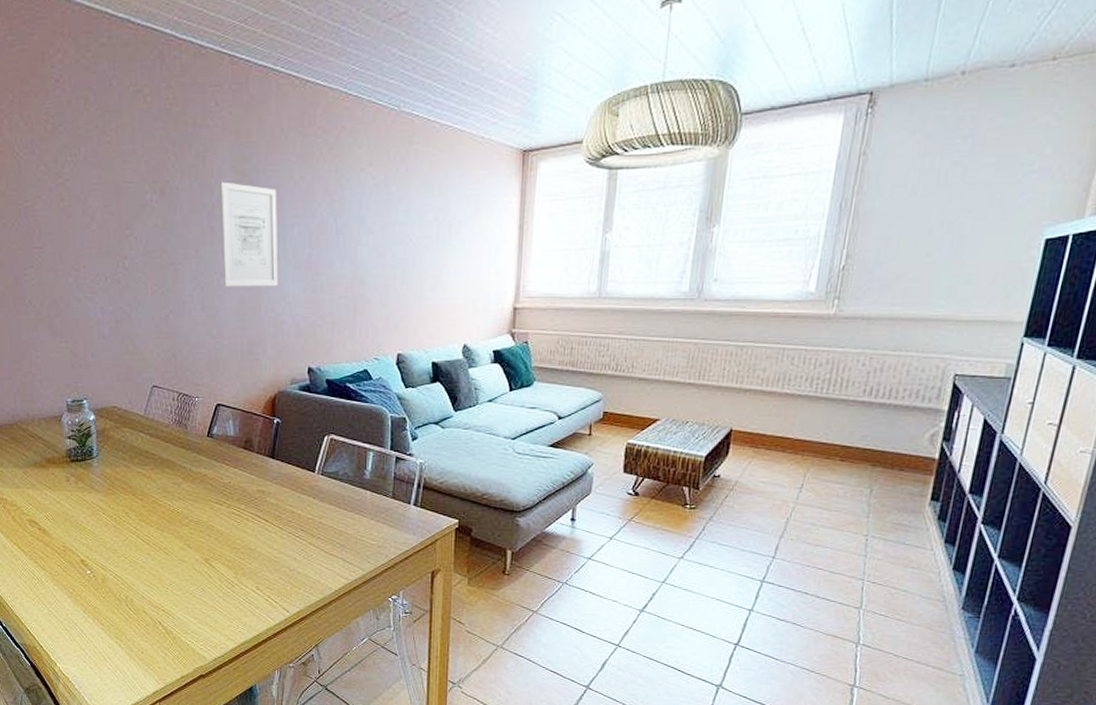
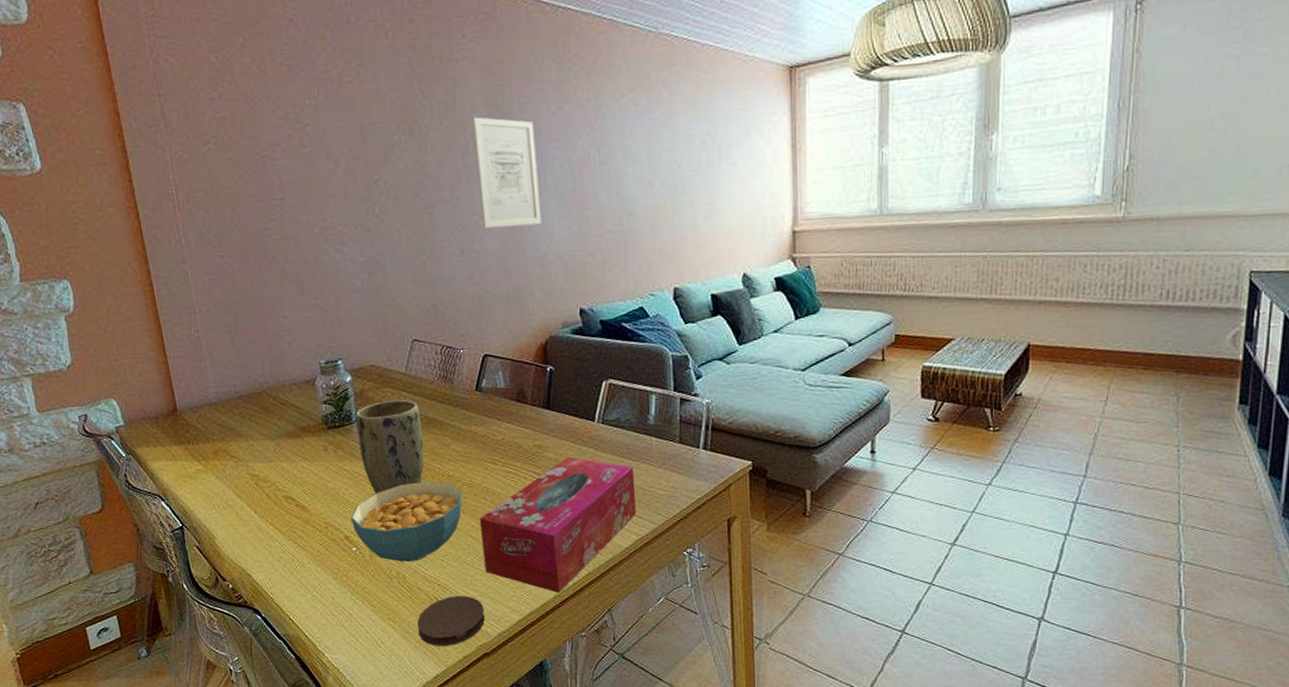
cereal bowl: none [86,516,189,588] -> present [350,481,463,562]
plant pot: none [96,440,157,524] -> present [355,400,425,494]
coaster: none [142,621,202,666] -> present [417,596,485,646]
tissue box: none [203,503,348,627] -> present [479,456,637,594]

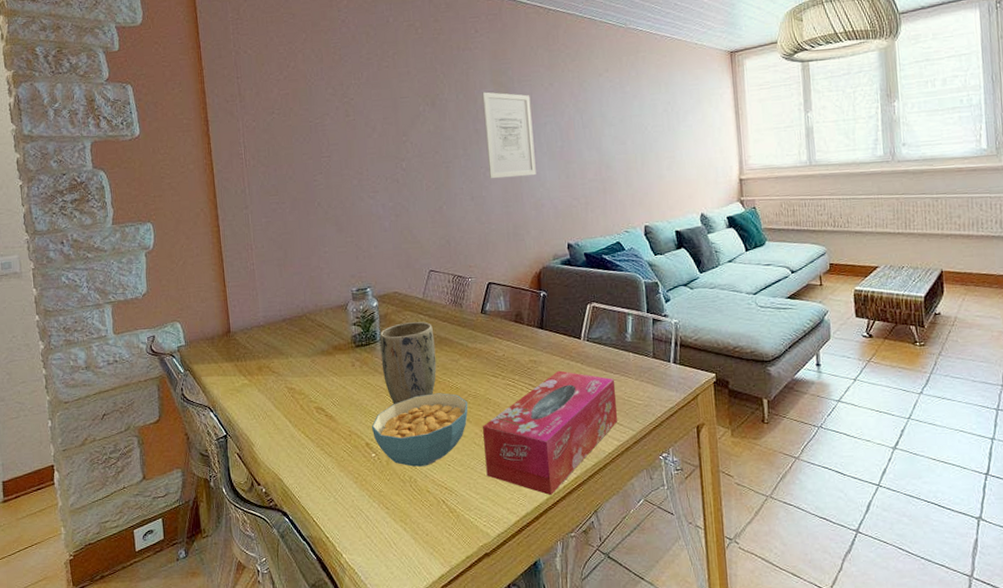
coaster: present [417,596,485,646] -> none [426,498,486,547]

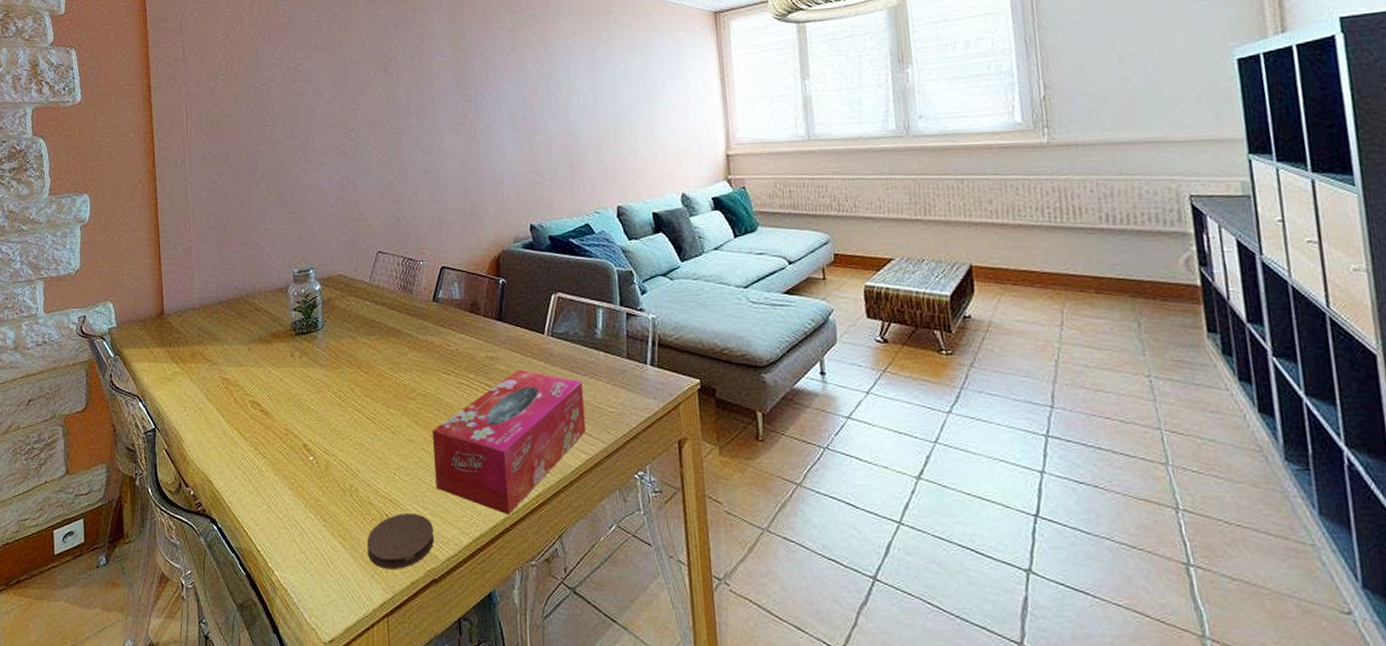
cereal bowl: present [371,393,468,467] -> none [310,390,417,474]
plant pot: present [379,321,437,405] -> none [321,309,383,402]
coaster: none [426,498,486,547] -> present [367,513,434,569]
wall art: present [482,92,536,179] -> none [438,56,496,152]

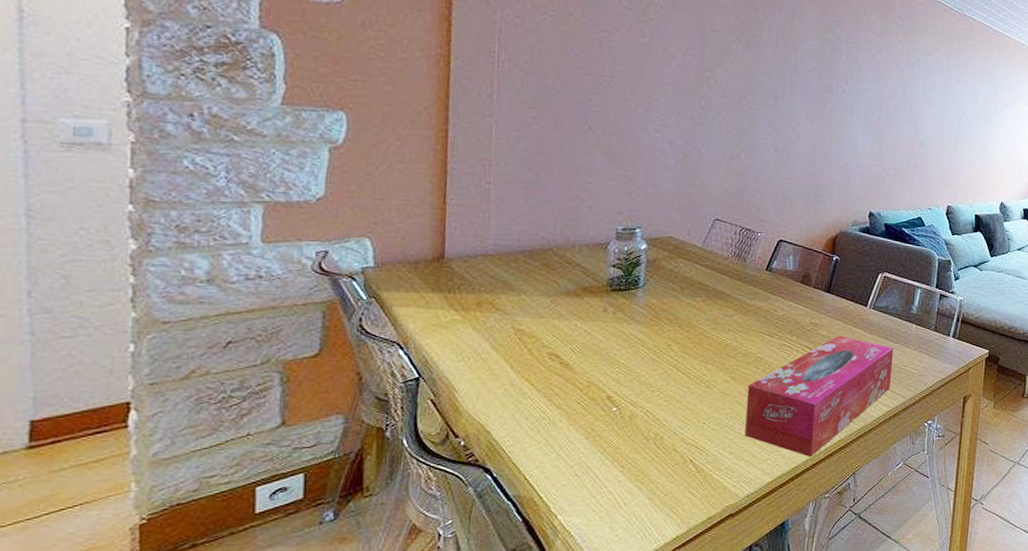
coaster: present [367,513,434,569] -> none [666,458,737,508]

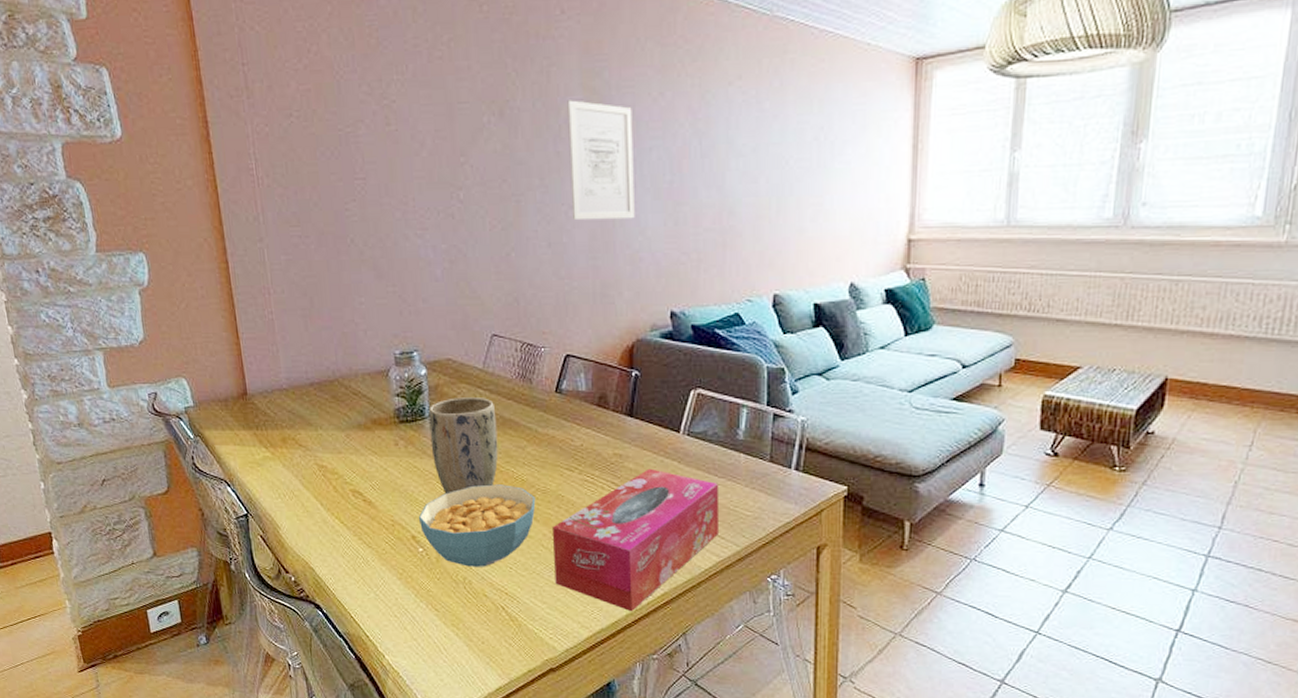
cereal bowl: none [616,348,736,424] -> present [418,484,536,567]
plant pot: none [640,271,709,357] -> present [428,398,499,495]
wall art: none [797,44,856,140] -> present [567,100,635,221]

